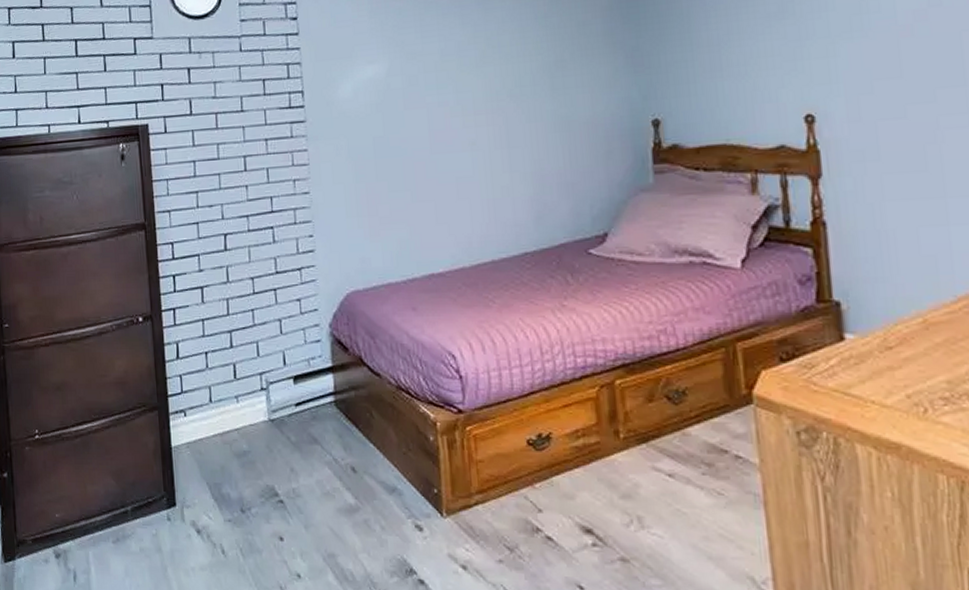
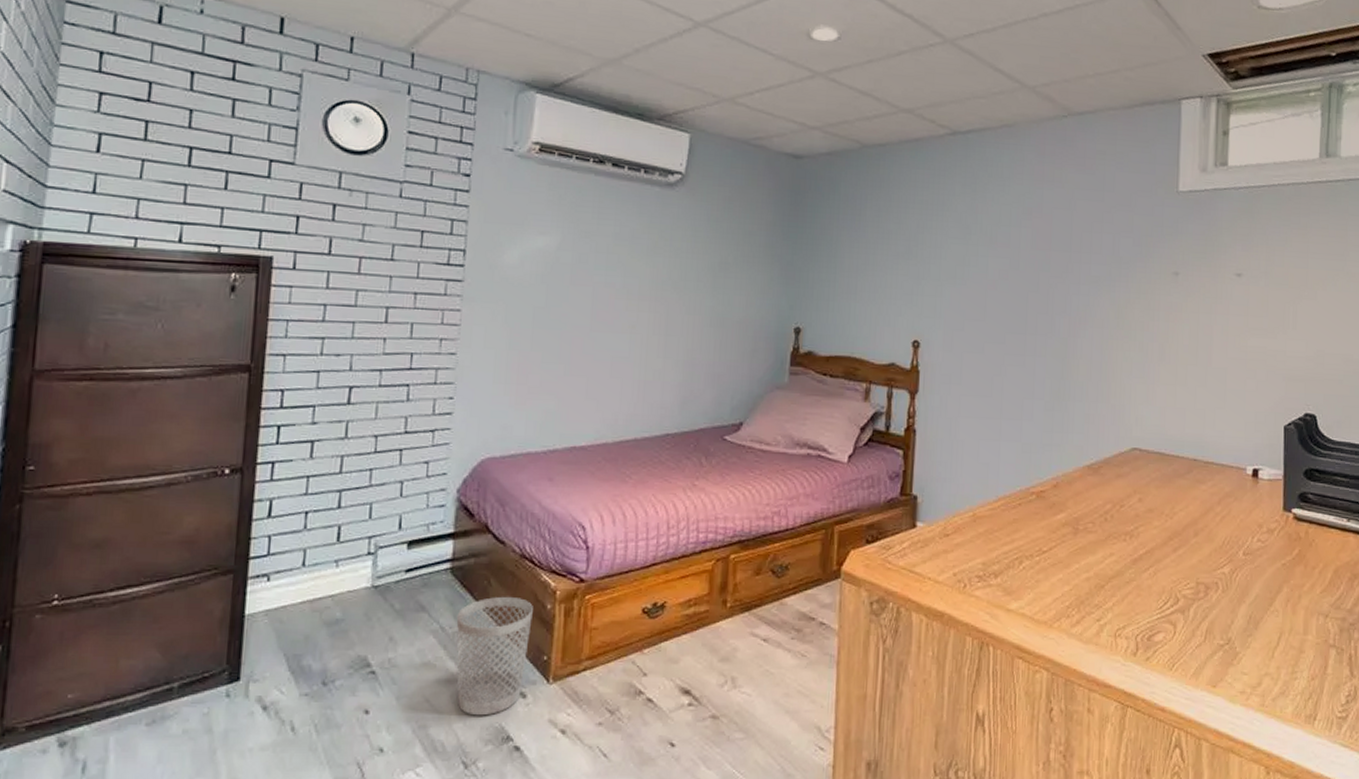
wastebasket: none [346,428,418,548] -> present [456,596,533,716]

